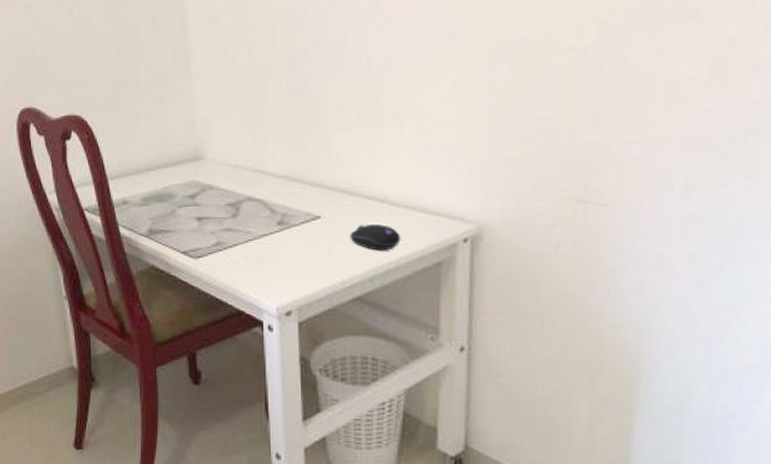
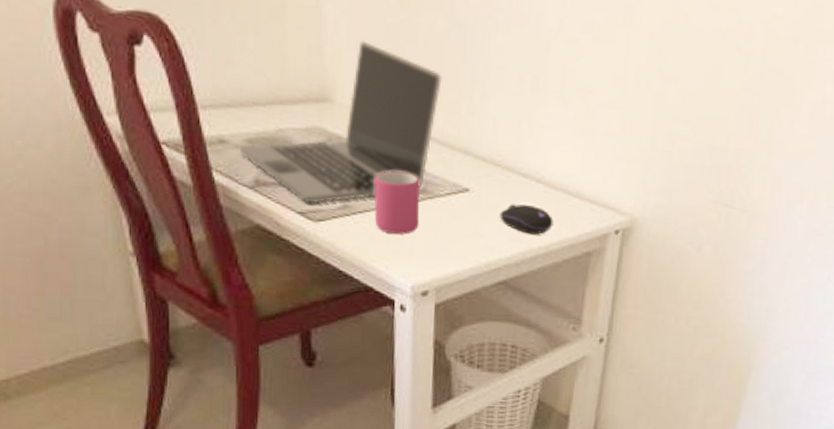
laptop: none [137,106,290,244] -> present [239,40,442,204]
mug: none [240,209,280,262] -> present [374,171,420,235]

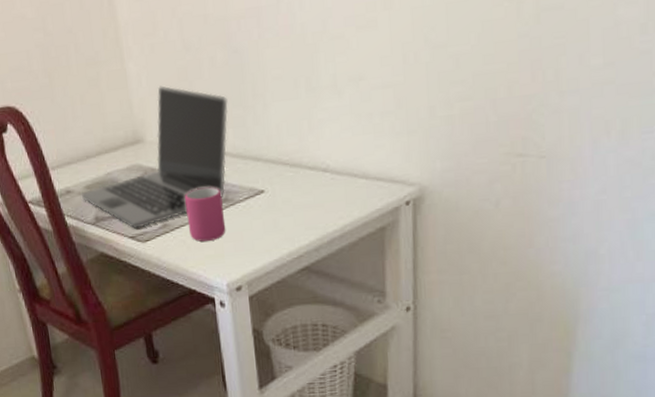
computer mouse: present [499,203,554,235] -> none [294,193,345,221]

